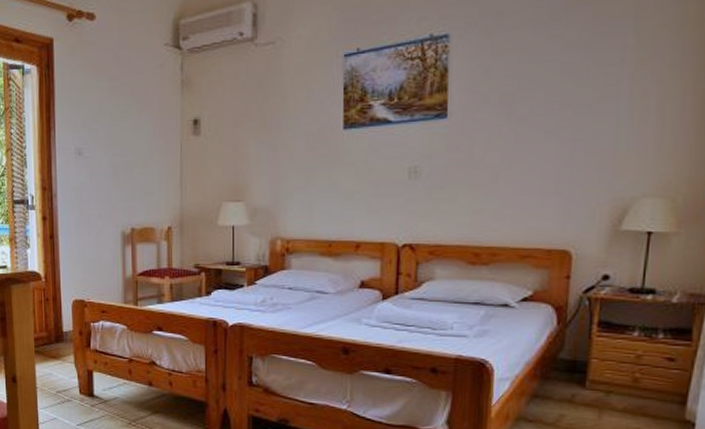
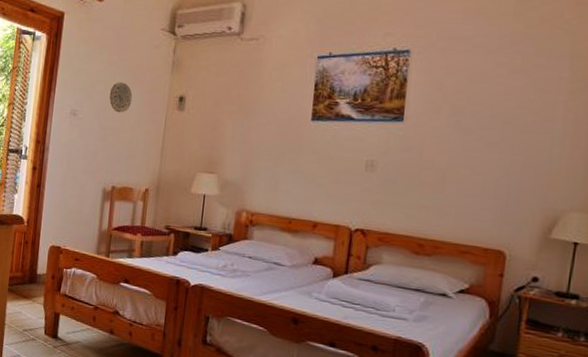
decorative plate: none [115,111,141,146] -> present [109,82,133,113]

